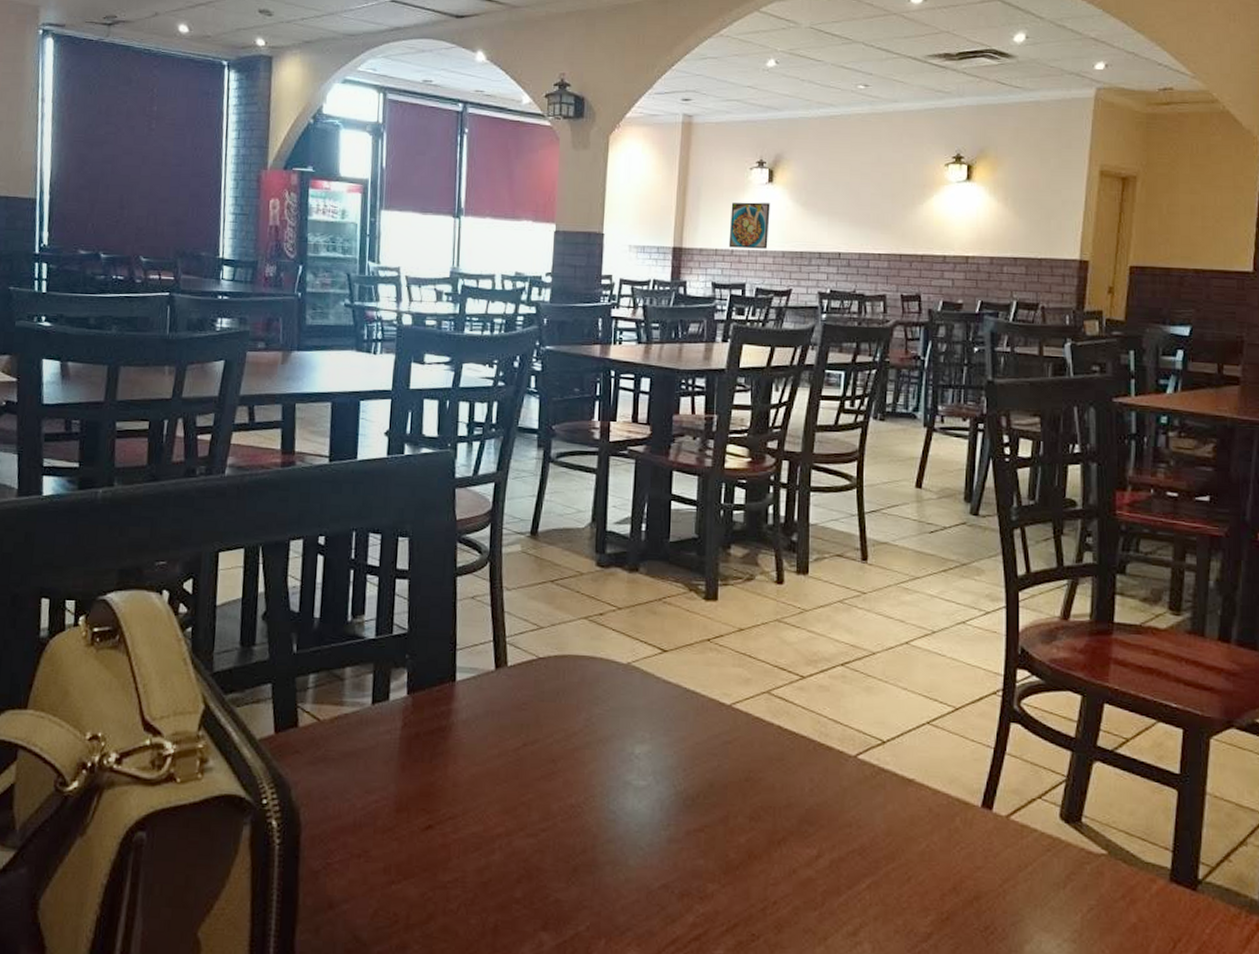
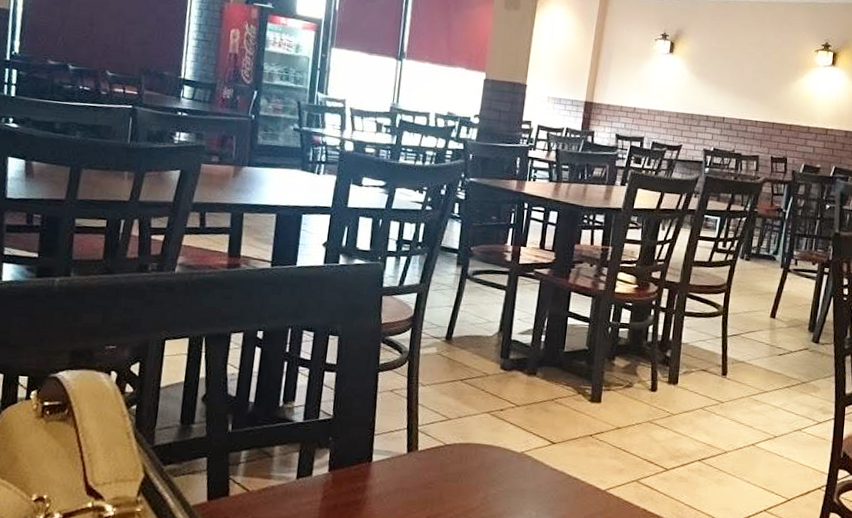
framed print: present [728,202,770,249] -> none [632,67,670,109]

